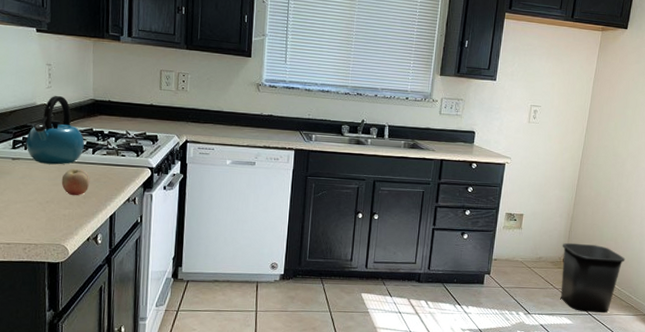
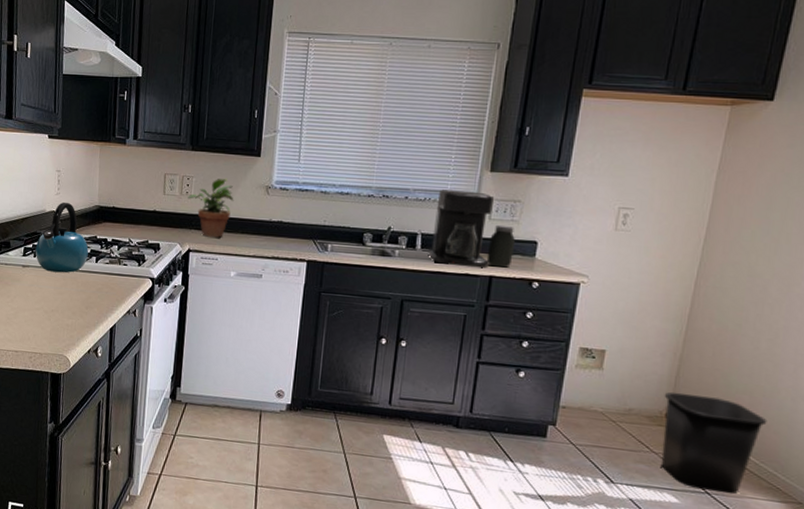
fruit: present [61,168,90,196] -> none [65,277,93,306]
potted plant: none [184,75,228,130] -> present [188,178,234,238]
coffee maker: none [394,89,444,154] -> present [428,189,495,269]
jar: none [438,118,459,153] -> present [486,224,515,268]

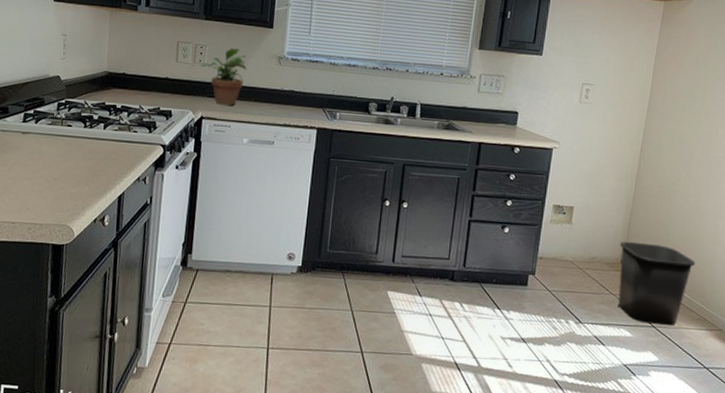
kettle: present [35,202,89,273] -> none [36,67,96,140]
coffee maker: present [428,189,495,269] -> none [426,64,483,136]
jar: present [486,224,515,268] -> none [476,96,500,135]

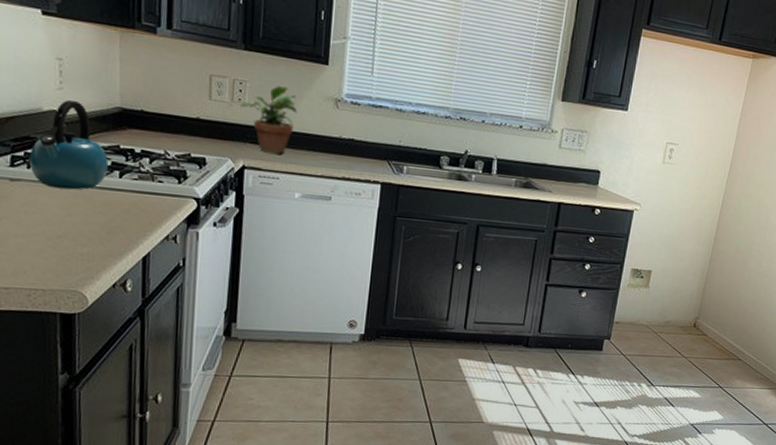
kettle: none [36,67,96,140] -> present [28,100,109,190]
waste bin: present [618,241,696,326] -> none [688,305,764,386]

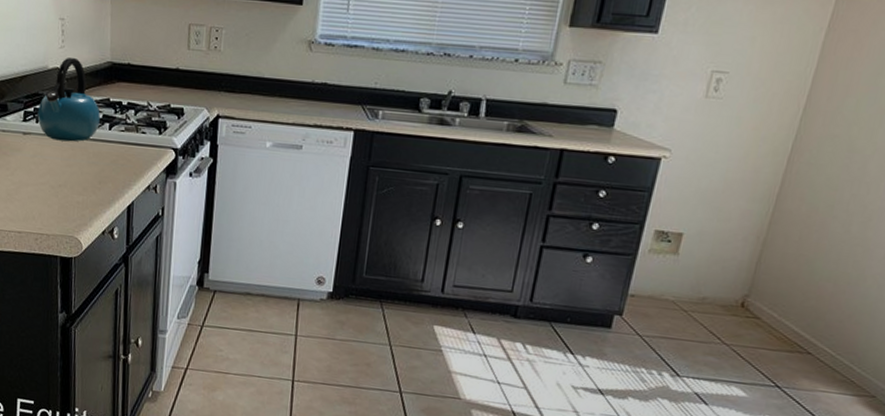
potted plant: present [241,86,298,154] -> none [216,30,271,102]

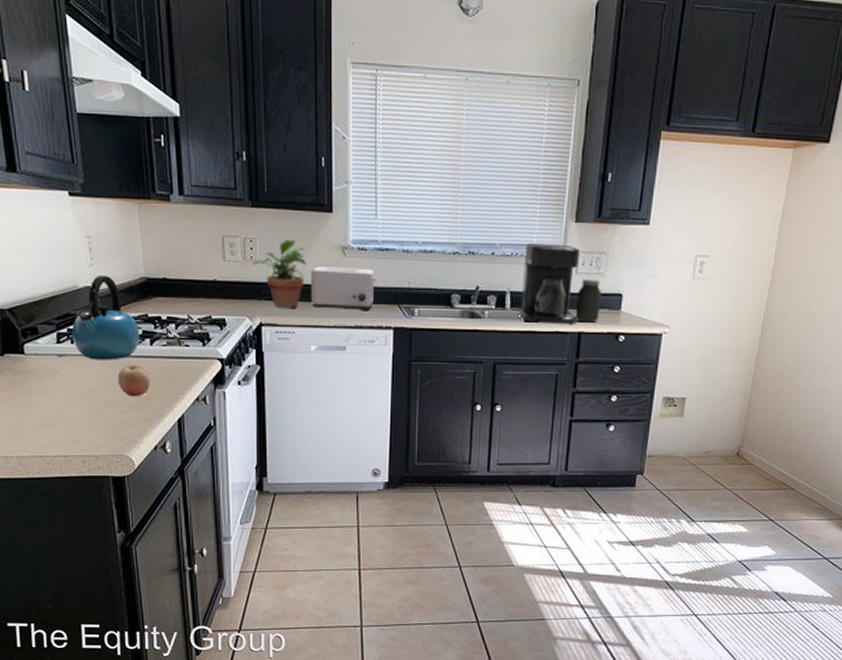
fruit: none [75,146,107,181] -> present [117,364,151,397]
potted plant: none [216,30,271,102] -> present [253,238,307,308]
toaster: none [271,61,342,109] -> present [310,267,377,310]
coffee maker: none [493,47,573,141] -> present [518,243,581,325]
jar: none [558,89,592,140] -> present [575,278,601,323]

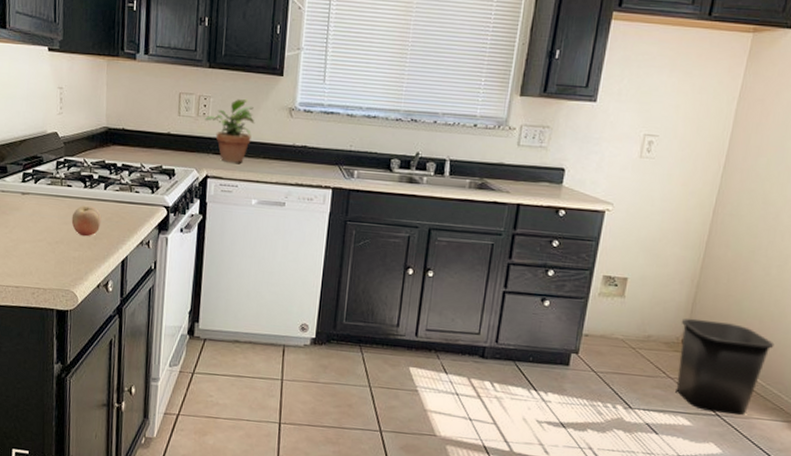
kettle: present [71,276,140,360] -> none [36,123,96,201]
toaster: present [310,267,377,310] -> none [255,126,320,169]
coffee maker: present [518,243,581,325] -> none [456,114,524,196]
jar: present [575,278,601,323] -> none [514,151,543,195]
waste bin: none [733,431,819,518] -> present [676,318,775,415]

